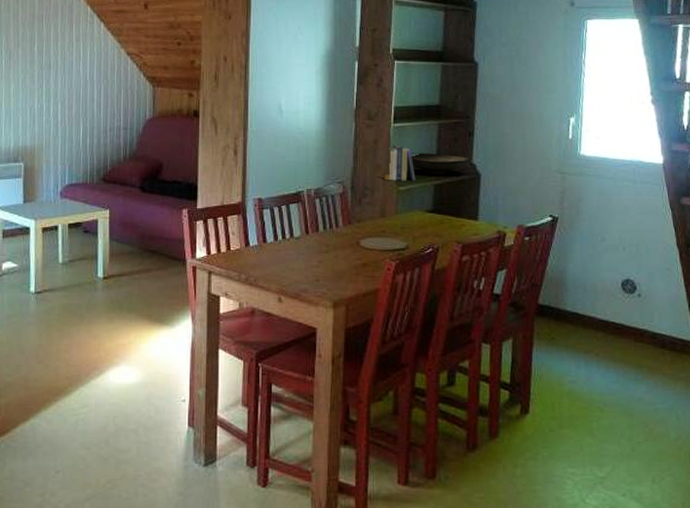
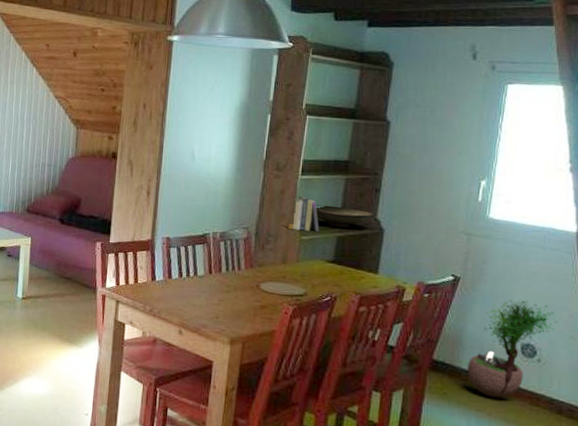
potted tree: none [572,235,653,338] -> present [467,299,557,398]

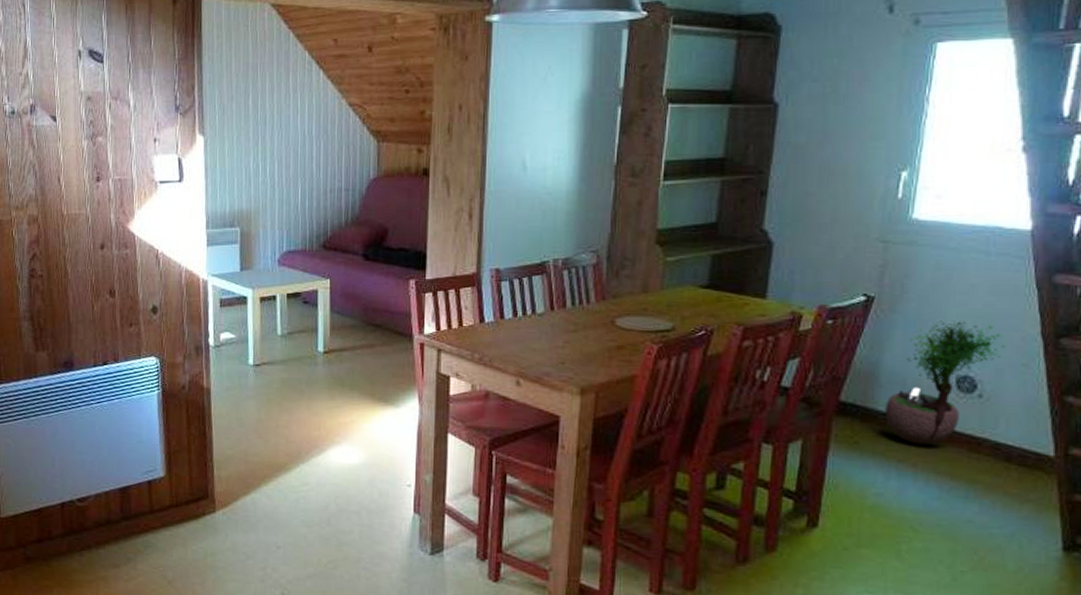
books: present [284,195,319,232] -> none [644,206,689,251]
decorative bowl: present [315,204,374,228] -> none [683,216,759,244]

